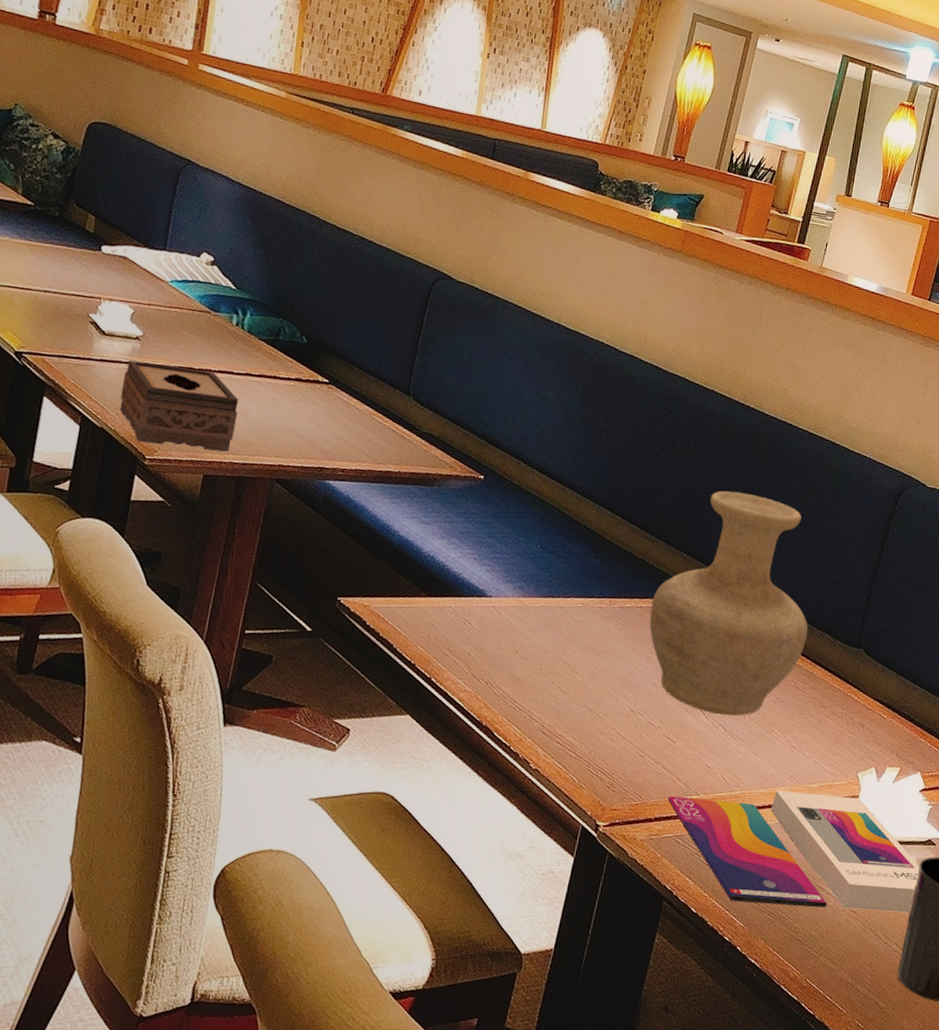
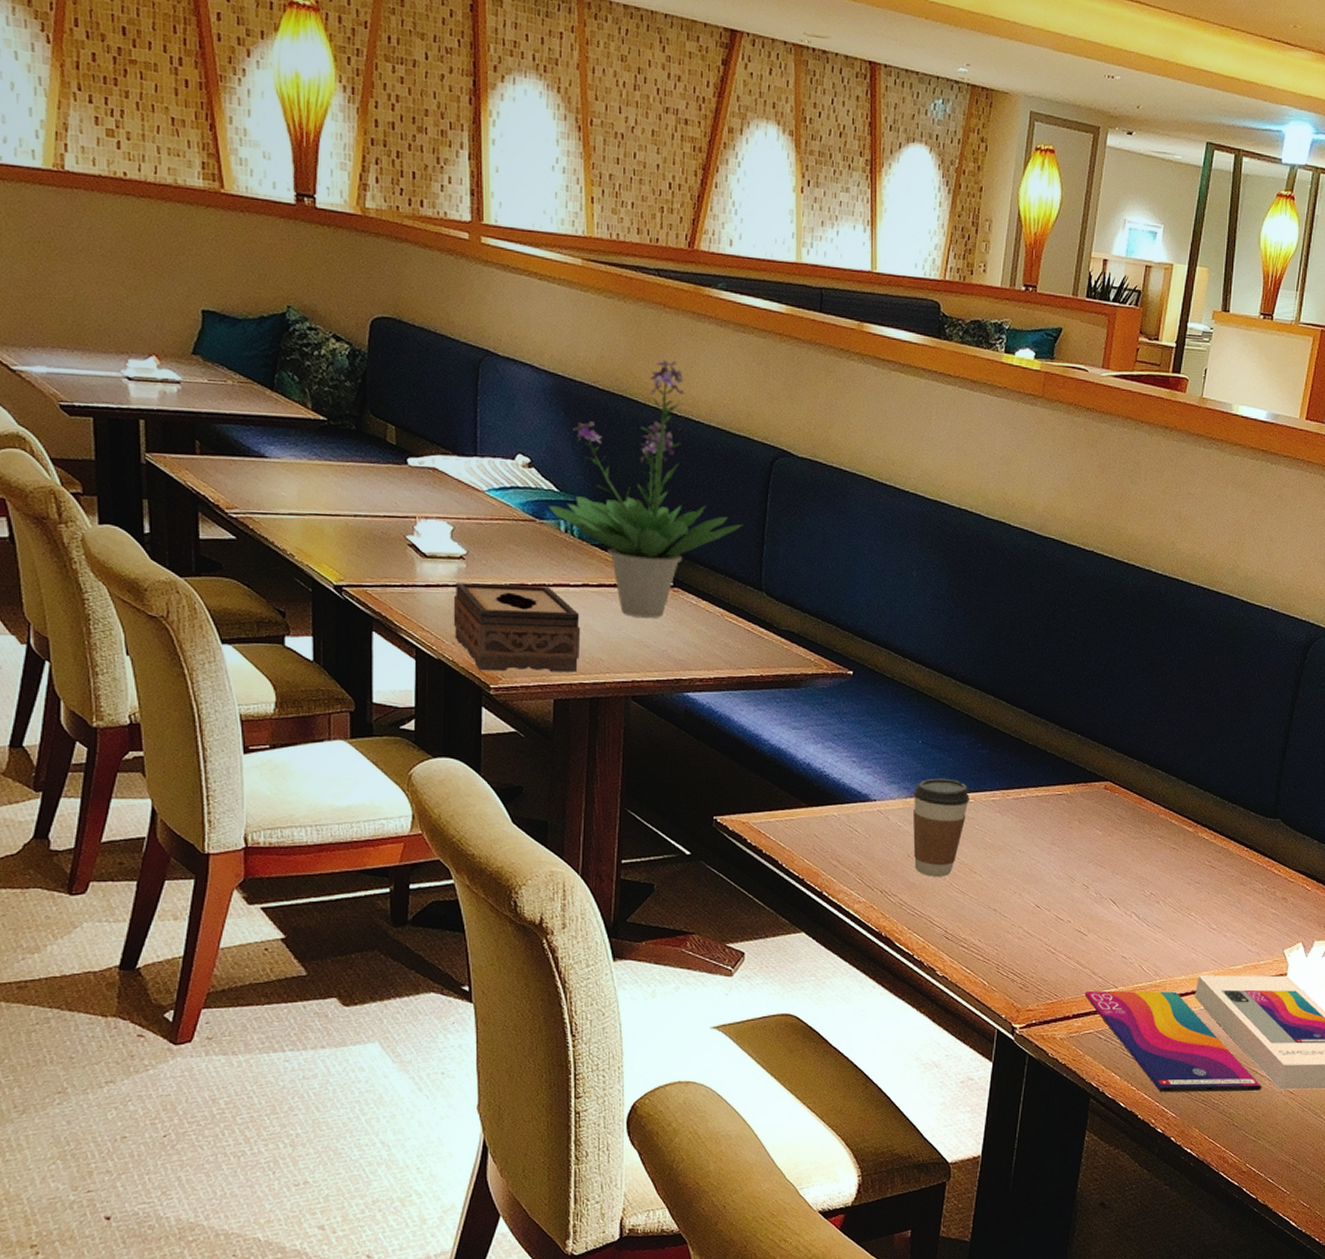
potted plant: none [223,185,399,410] -> present [548,360,743,618]
coffee cup: none [521,581,579,674] -> present [912,778,969,877]
vase: present [649,491,808,716] -> none [1047,661,1219,903]

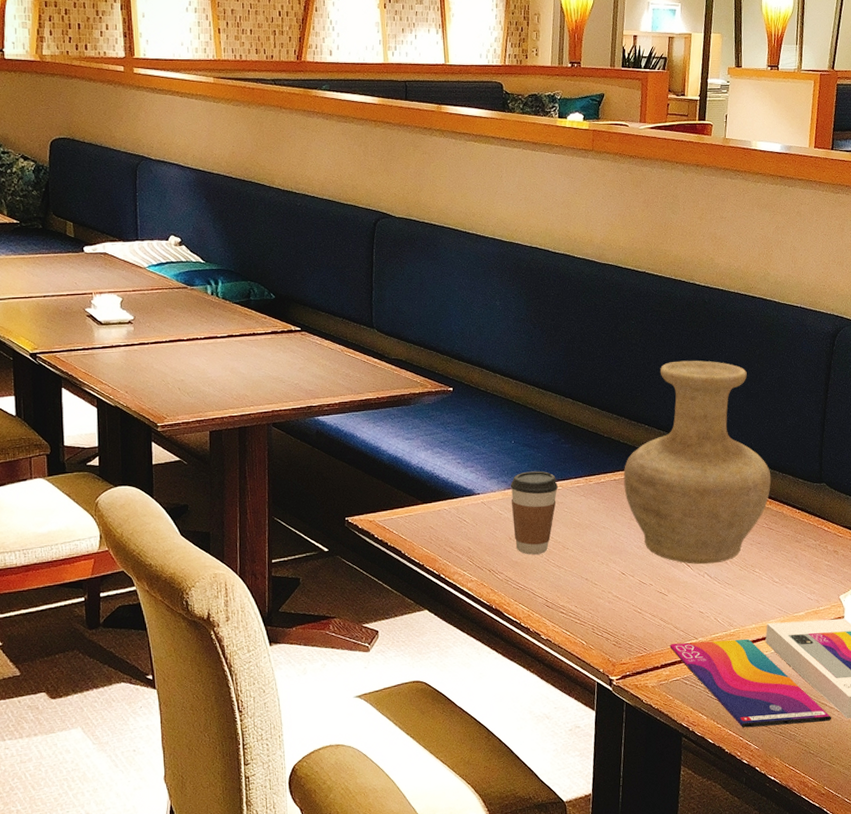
tissue box: present [453,583,581,673] -> none [125,340,229,413]
potted plant: present [548,360,743,618] -> none [196,150,354,358]
vase: none [1047,661,1219,903] -> present [623,360,772,565]

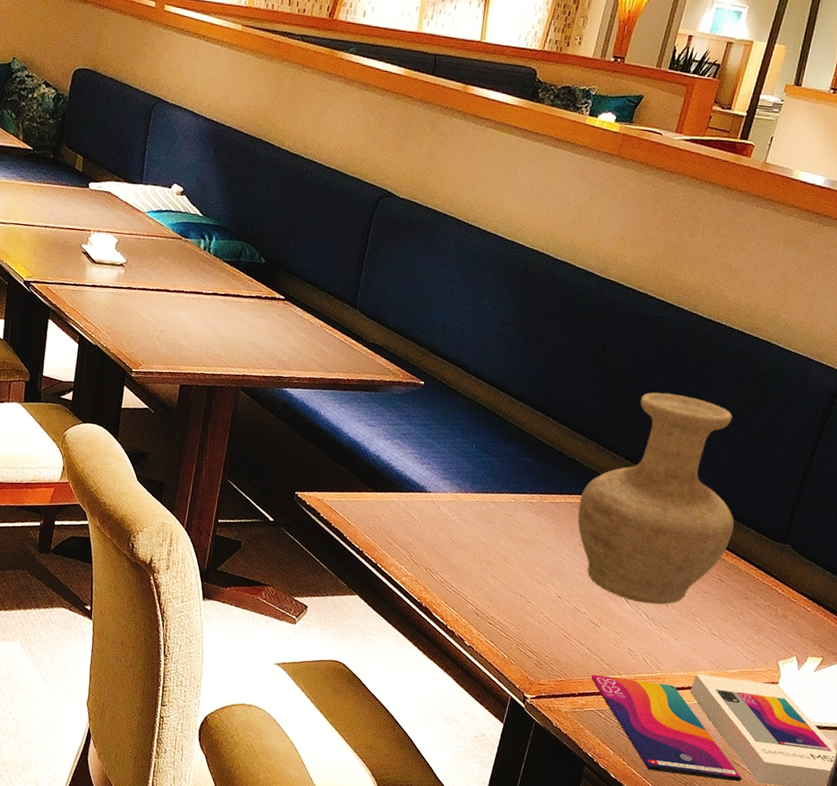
coffee cup: present [510,471,558,555] -> none [457,478,511,563]

